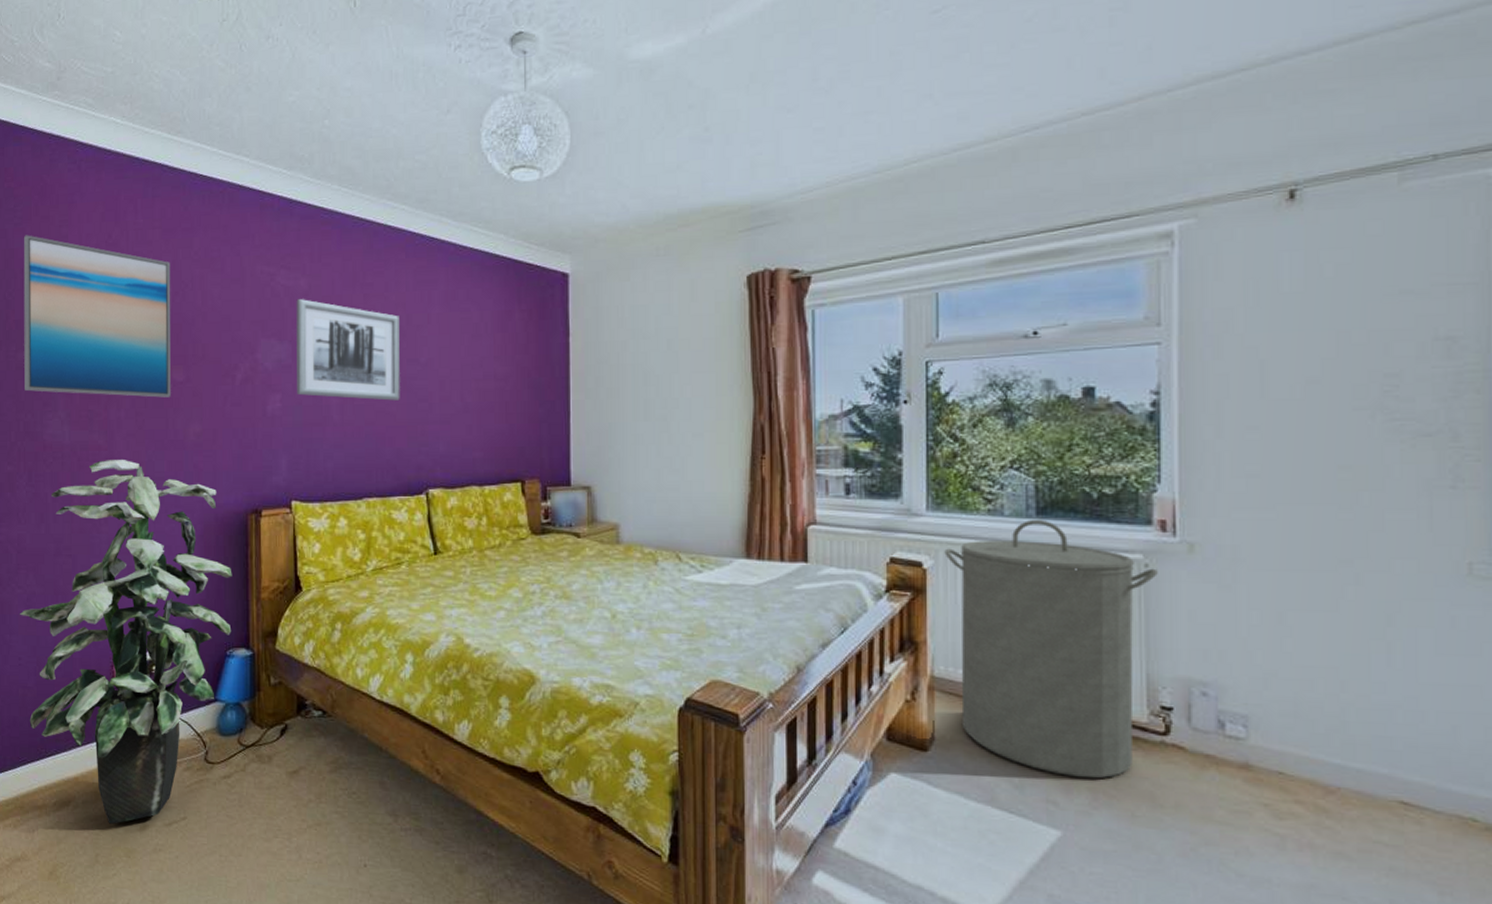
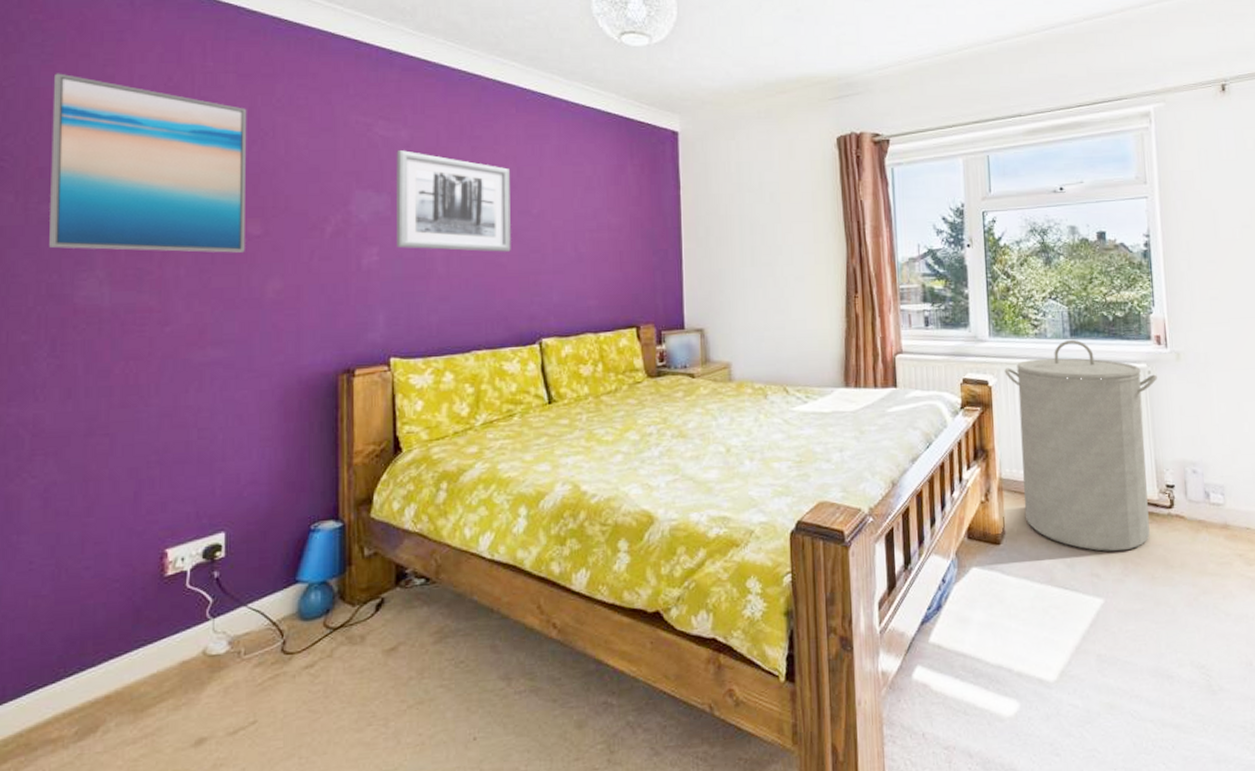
indoor plant: present [19,460,232,824] -> none [32,322,319,745]

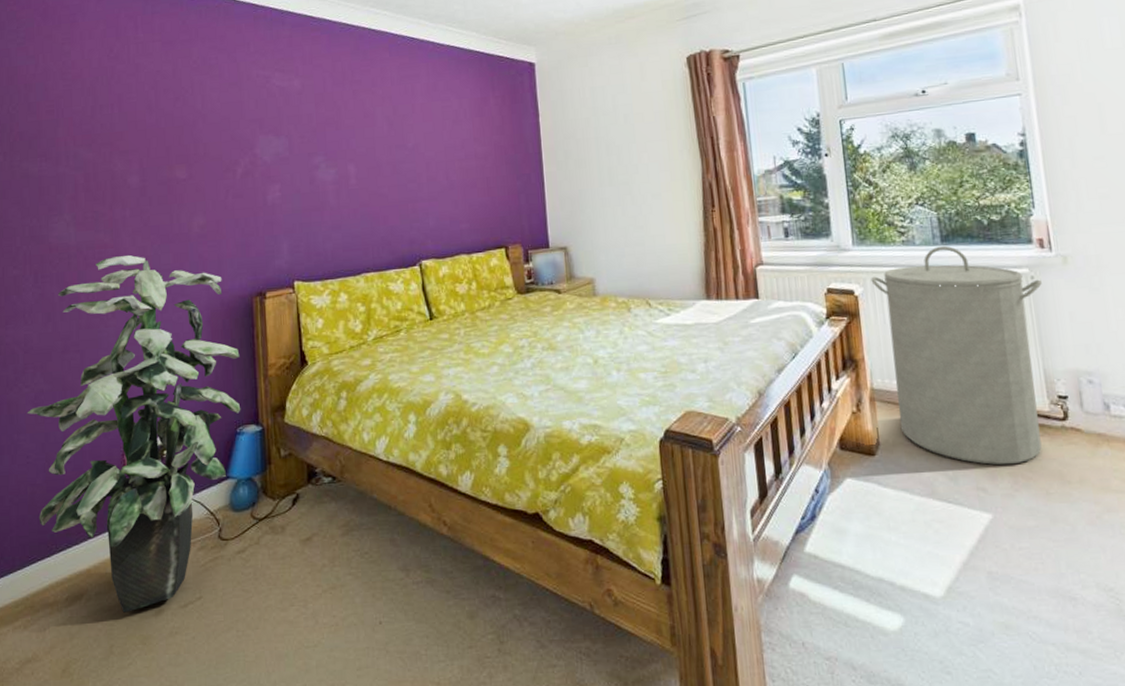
indoor plant: none [32,322,319,745] -> present [27,255,241,613]
wall art: present [49,73,247,253] -> none [26,53,175,198]
wall art: present [396,149,511,252] -> none [291,97,391,184]

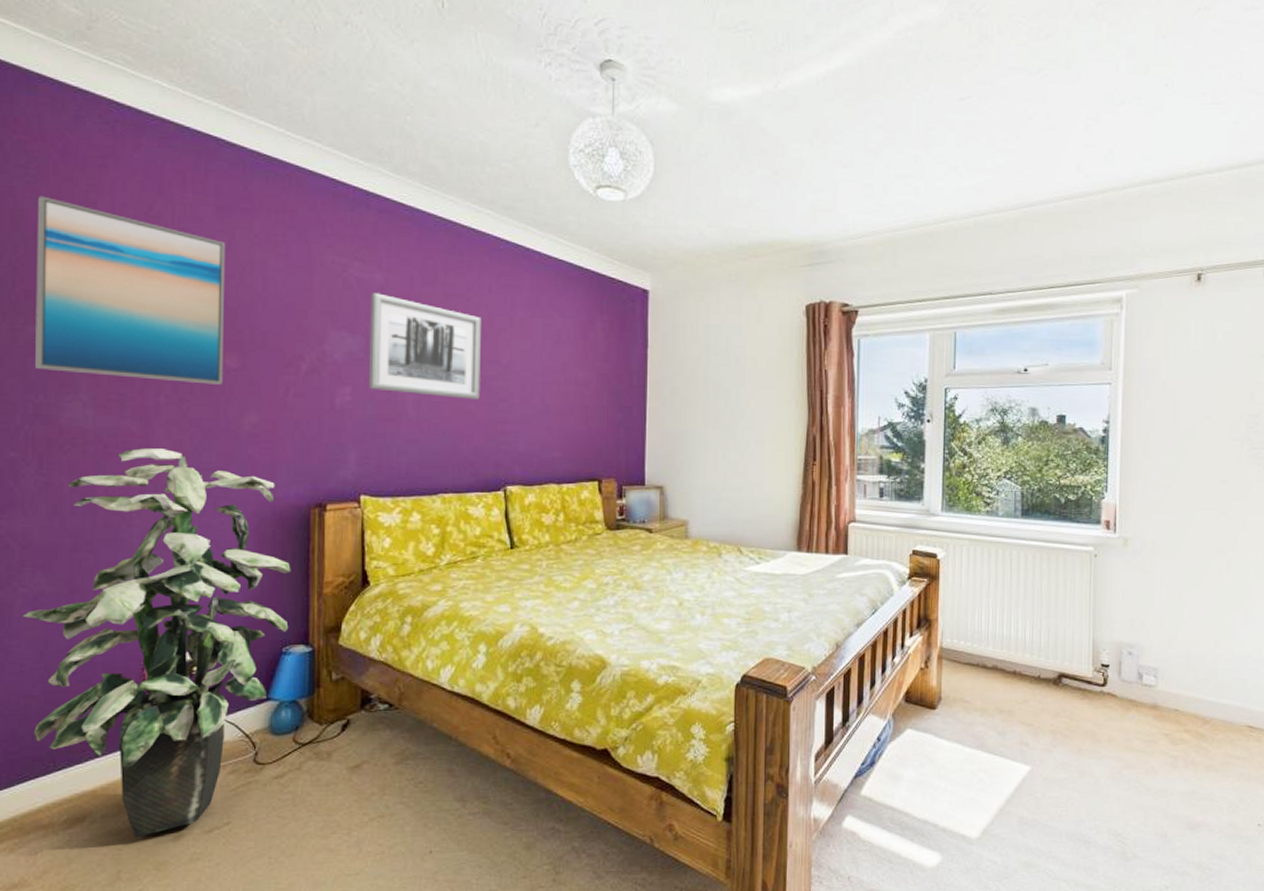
wall art: none [26,53,175,198] -> present [35,196,226,385]
wall art: none [291,97,391,184] -> present [369,292,481,400]
laundry hamper: present [871,245,1042,465] -> none [954,519,1103,722]

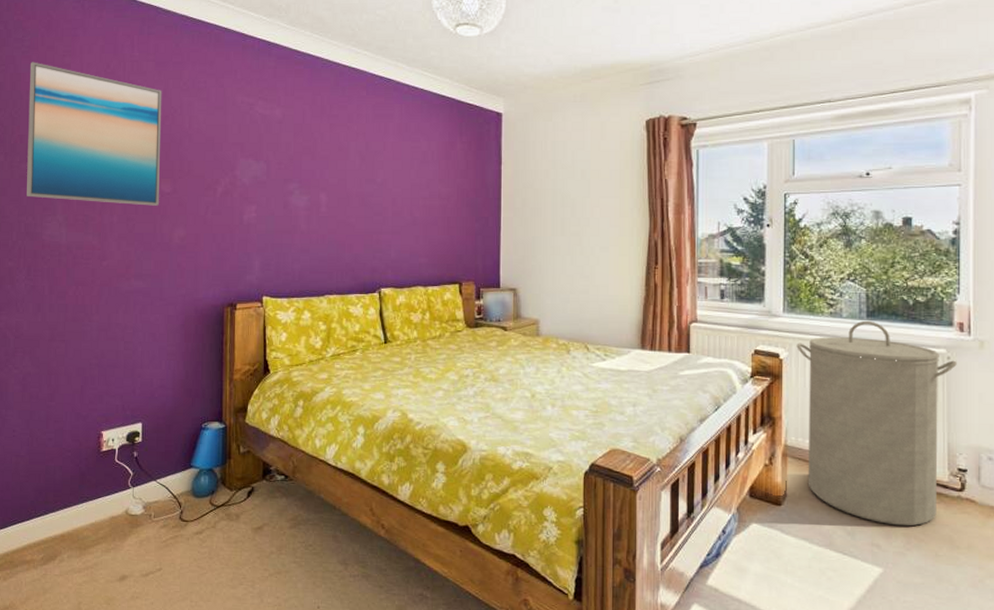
indoor plant: present [22,448,291,837] -> none [15,258,209,576]
wall art: present [369,292,481,400] -> none [270,125,360,214]
laundry hamper: none [954,519,1103,722] -> present [796,320,957,526]

